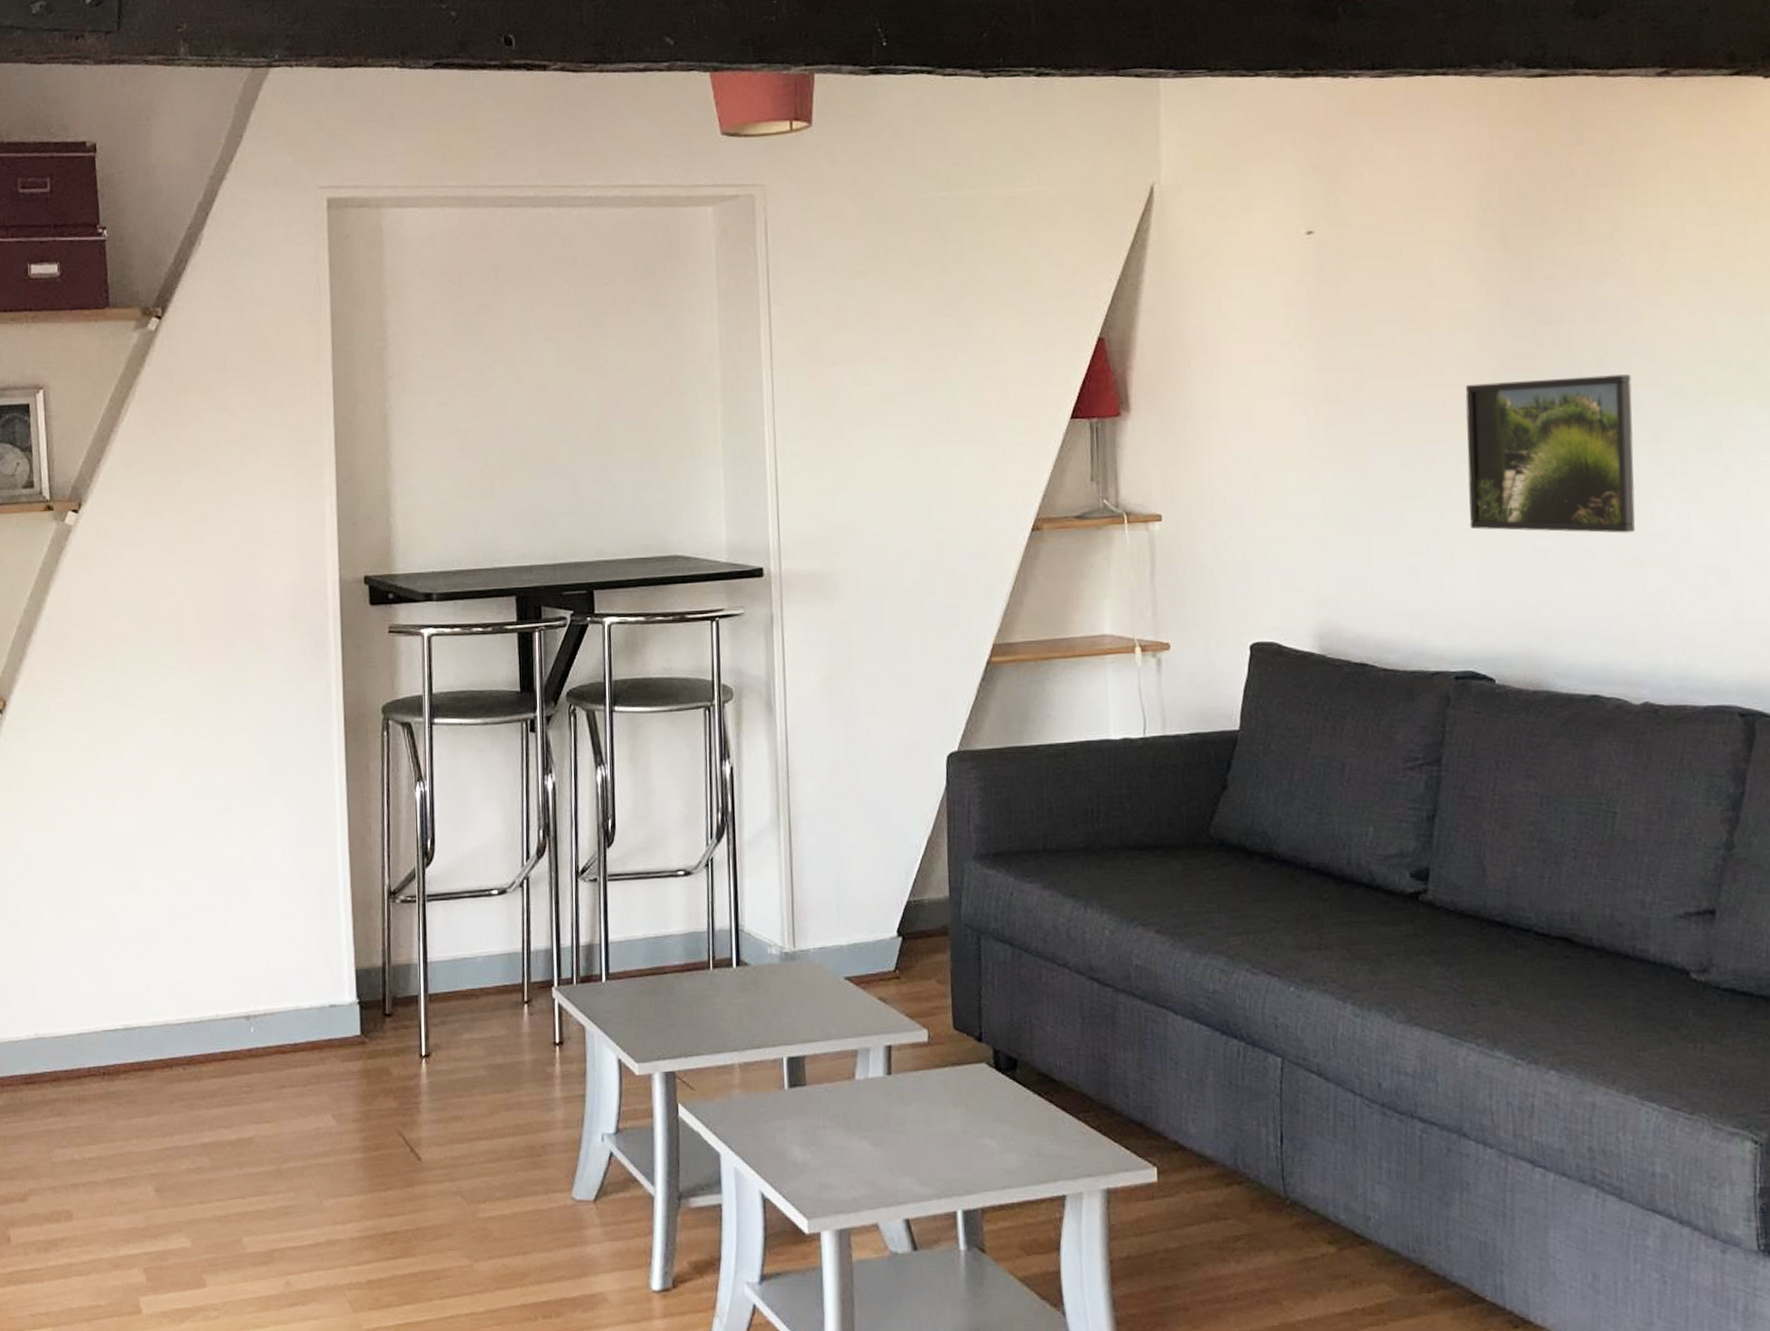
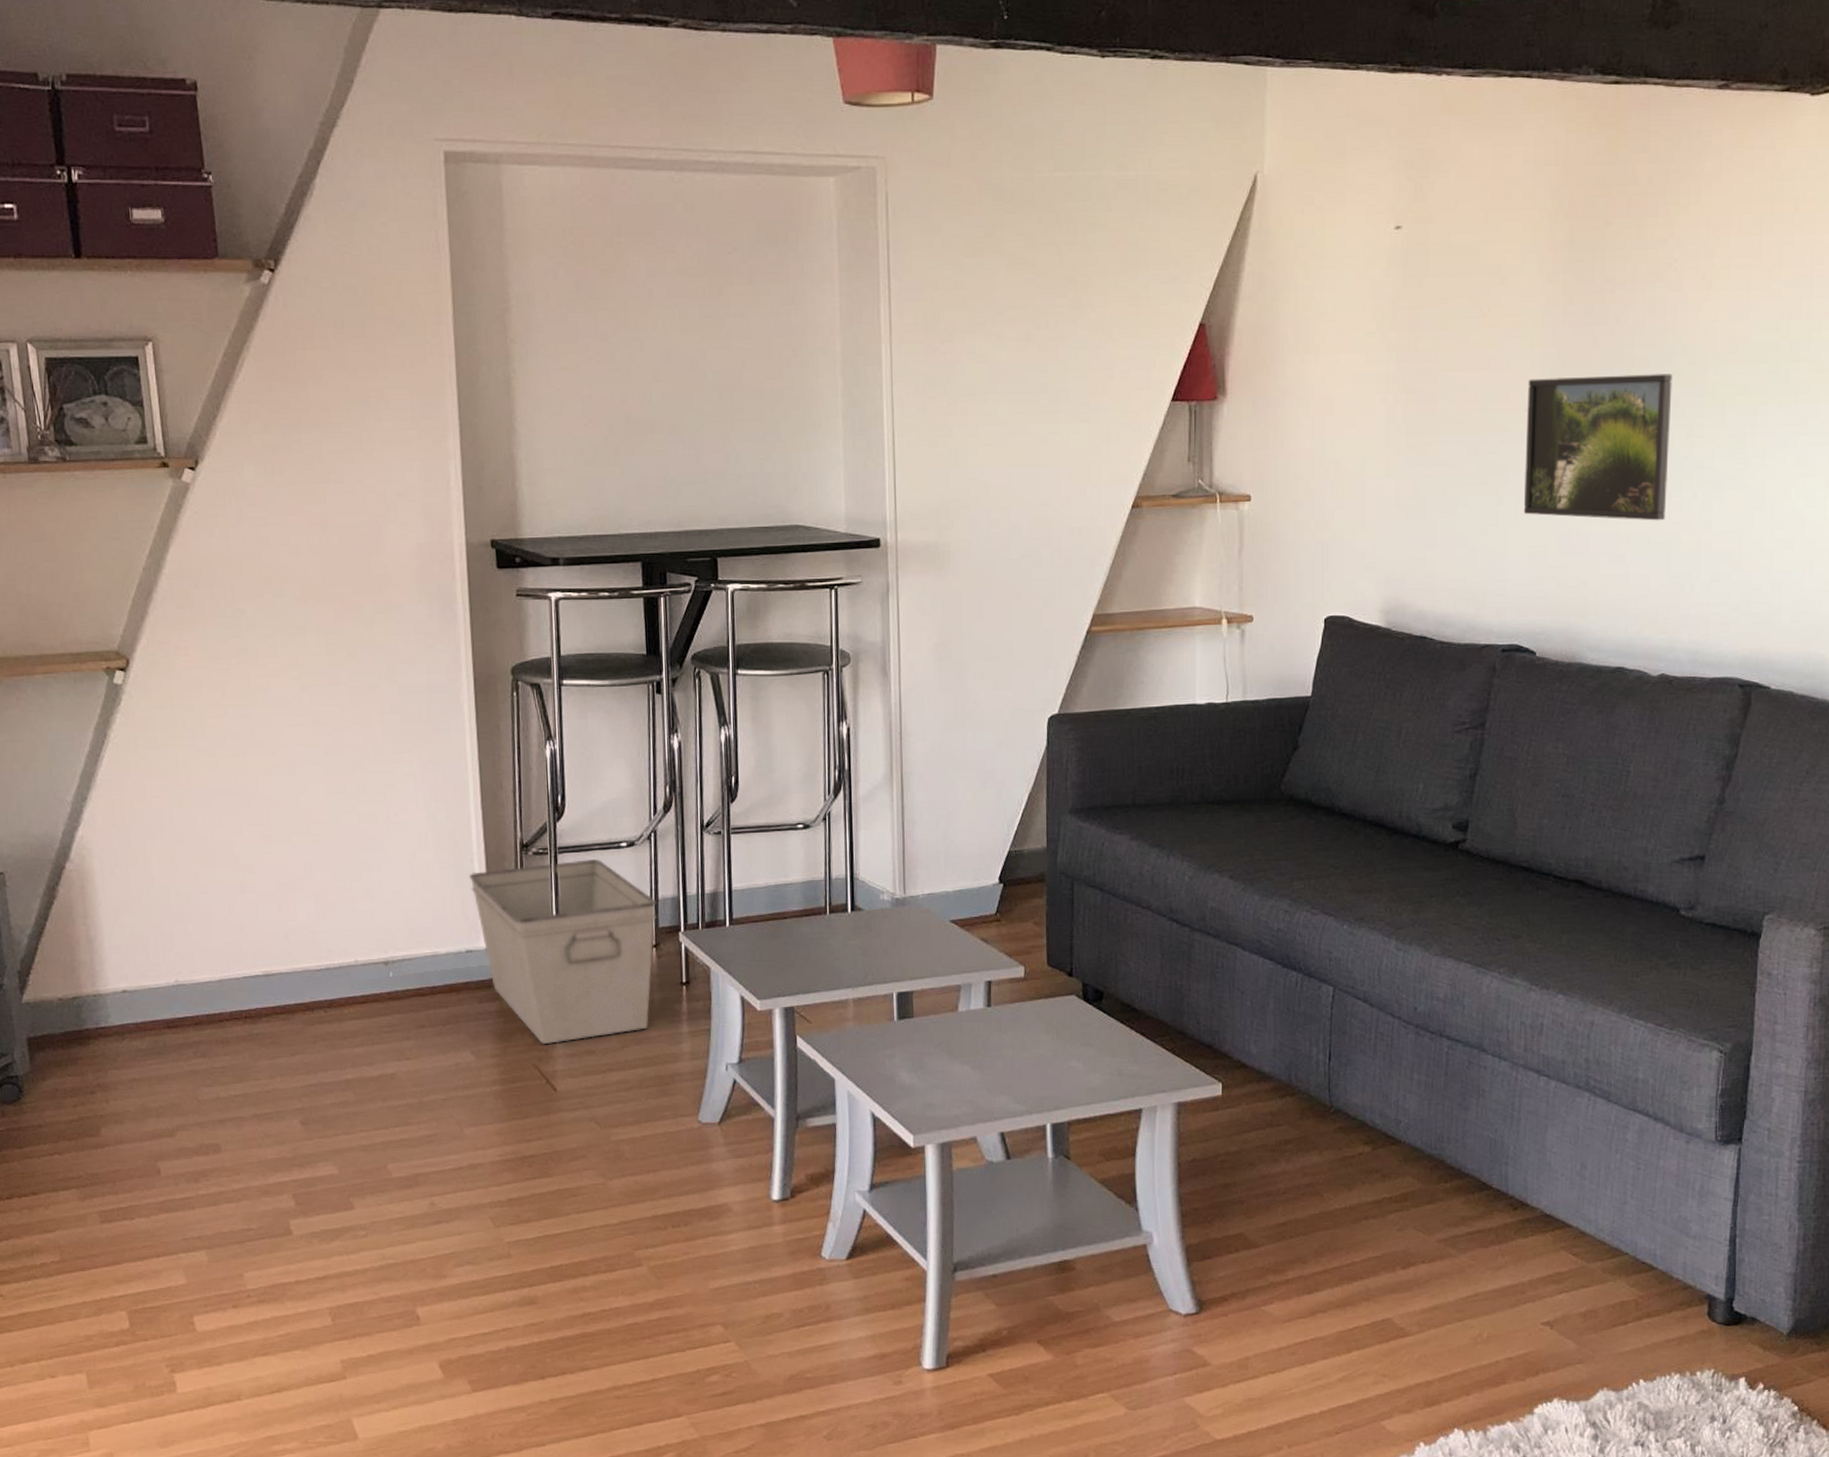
storage bin: none [335,908,529,1109] -> present [469,859,657,1045]

